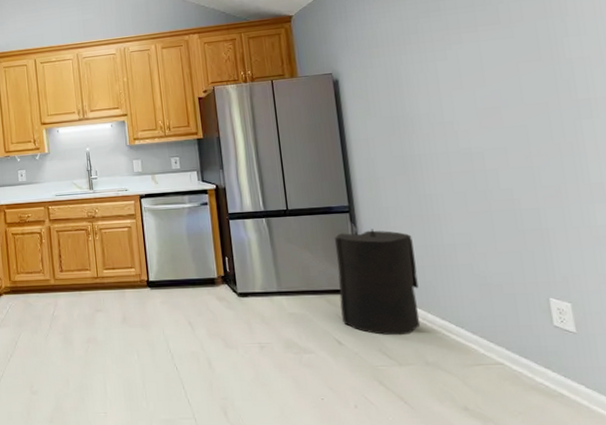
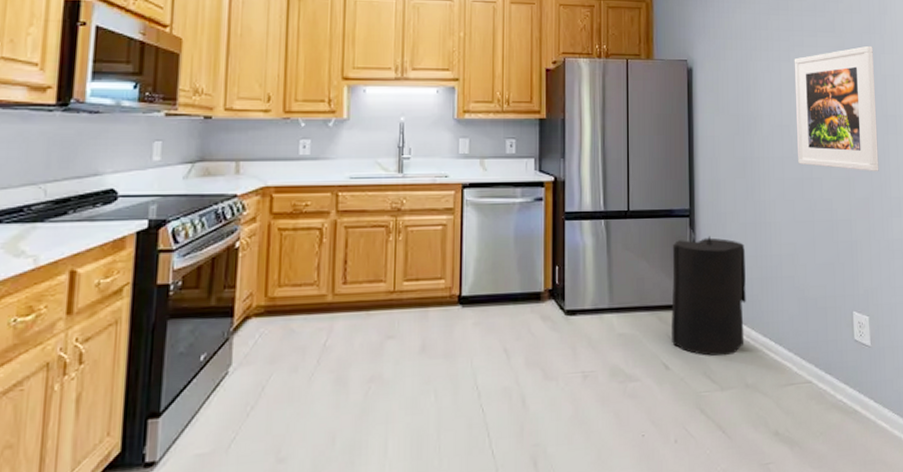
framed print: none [452,30,572,159] -> present [794,45,879,171]

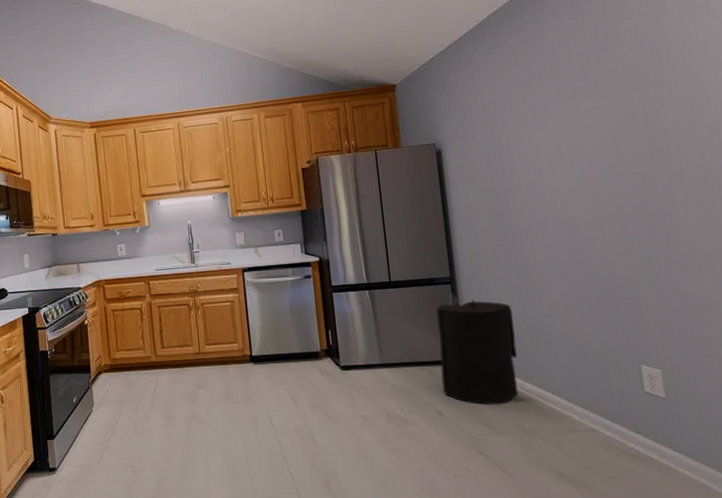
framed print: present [794,45,879,171] -> none [552,101,664,228]

